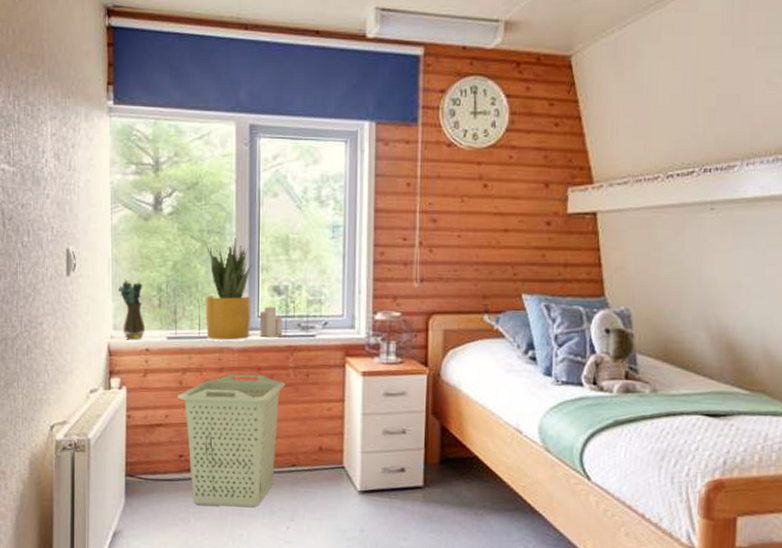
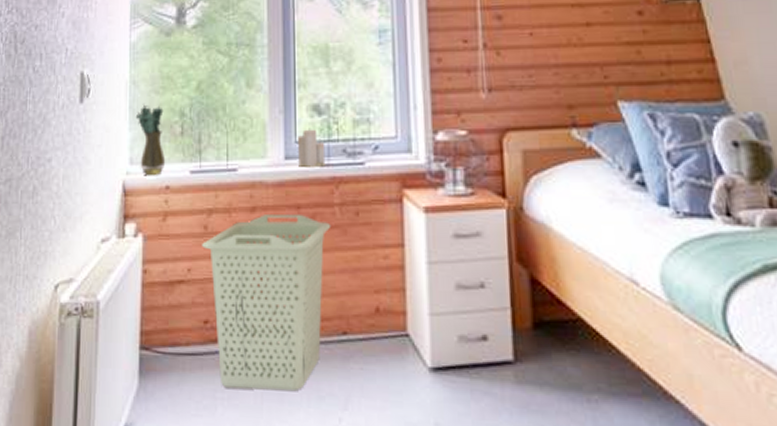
planter: present [203,238,252,341] -> none [231,50,288,173]

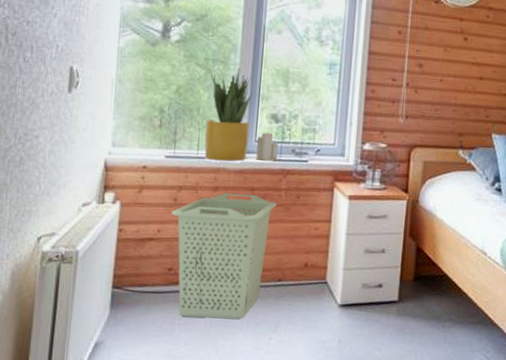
vase: present [135,104,166,176] -> none [119,99,145,158]
planter: none [231,50,288,173] -> present [204,66,253,162]

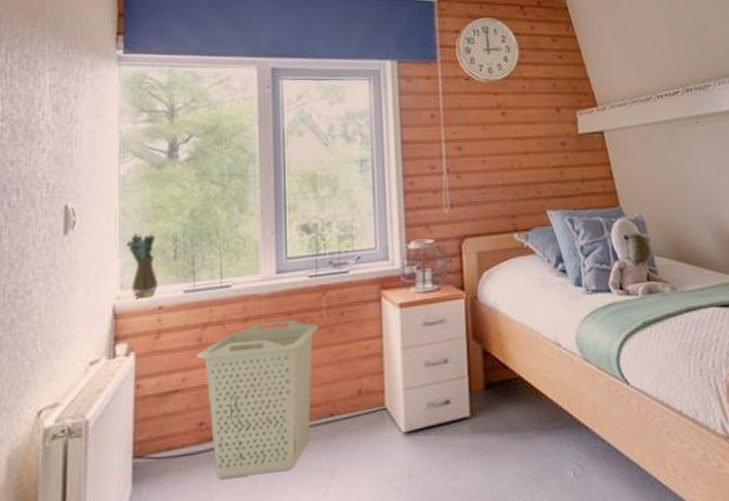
vase: none [119,99,145,158] -> present [125,232,159,299]
planter: present [204,66,253,162] -> none [224,179,279,289]
candle: present [256,132,279,162] -> none [289,246,314,280]

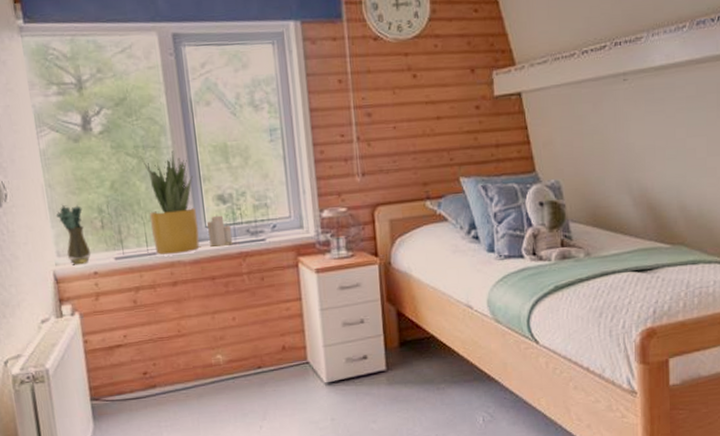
laundry basket: present [197,319,319,479] -> none [133,283,242,418]
planter: none [224,179,279,289] -> present [139,150,200,256]
candle: none [289,246,314,280] -> present [207,215,233,248]

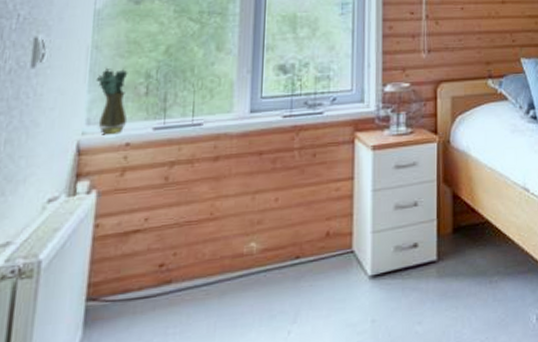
planter: present [139,150,200,256] -> none [201,18,256,127]
candle: present [207,215,233,248] -> none [263,86,289,120]

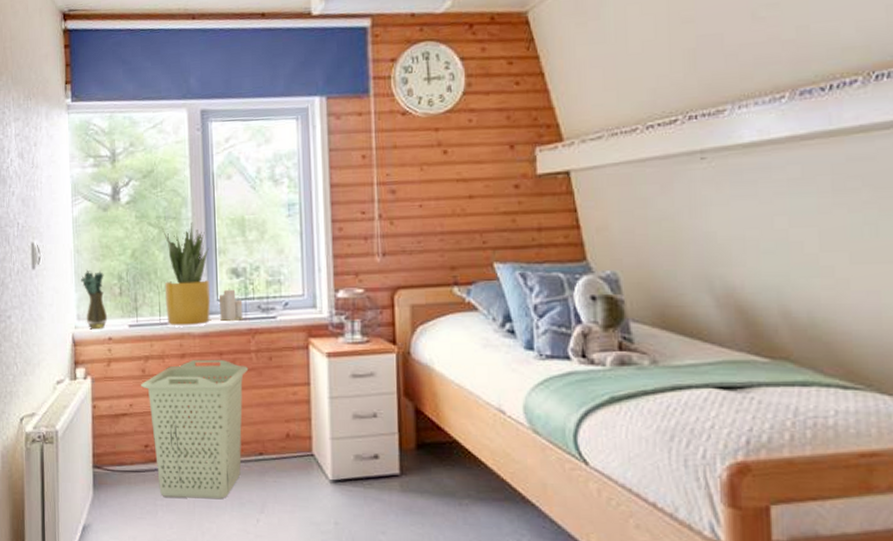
laundry basket: none [162,159,291,323] -> present [141,359,249,500]
planter: none [201,18,256,127] -> present [160,222,211,326]
candle: none [263,86,289,120] -> present [219,289,243,322]

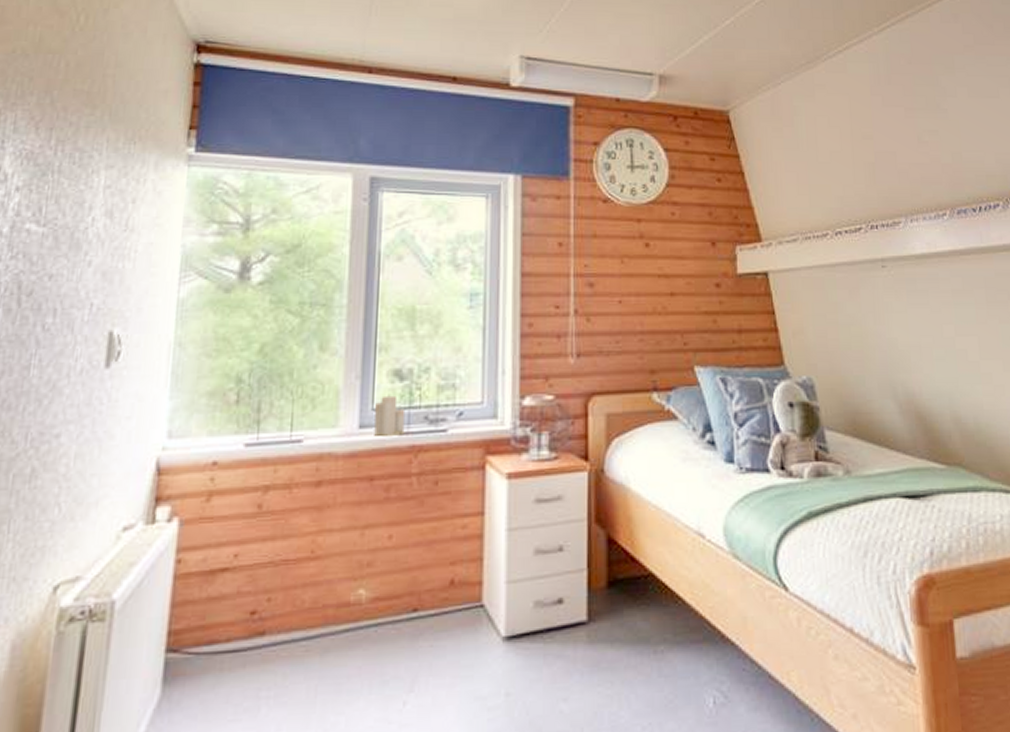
vase: present [80,269,108,330] -> none [178,369,216,451]
laundry basket: present [141,359,249,500] -> none [254,486,407,684]
planter: present [160,222,211,326] -> none [301,311,367,445]

